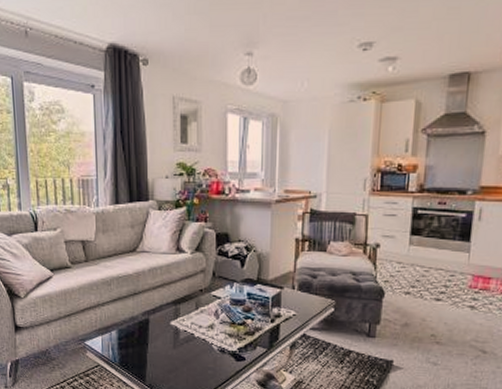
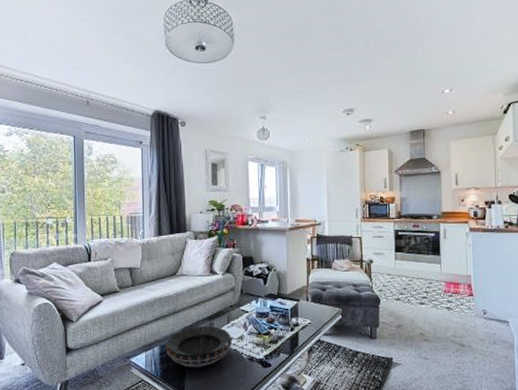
decorative bowl: none [124,311,201,356] -> present [165,326,233,367]

